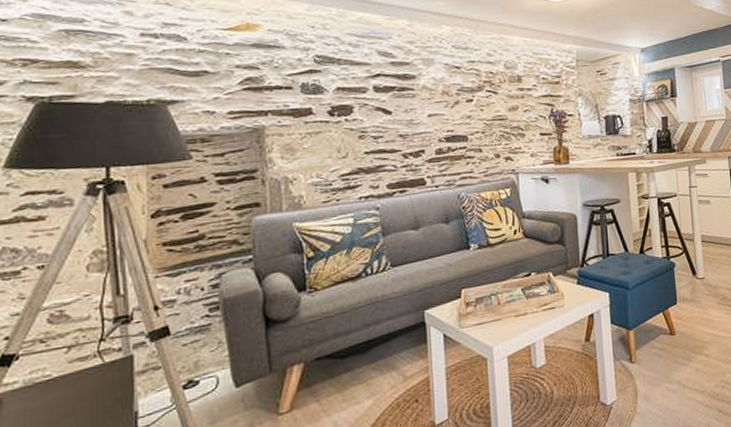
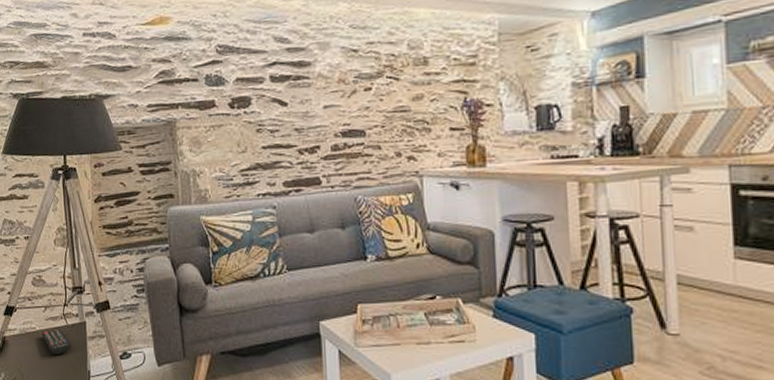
remote control: none [61,370,110,402] -> present [41,329,72,354]

